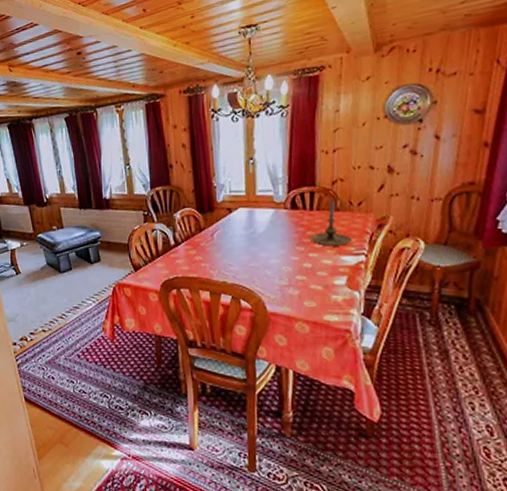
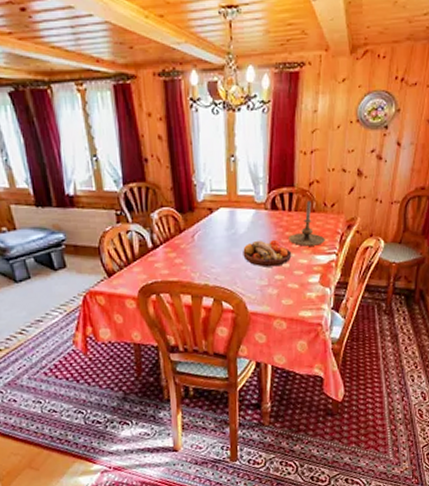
fruit bowl: none [262,239,315,267] -> present [243,239,292,267]

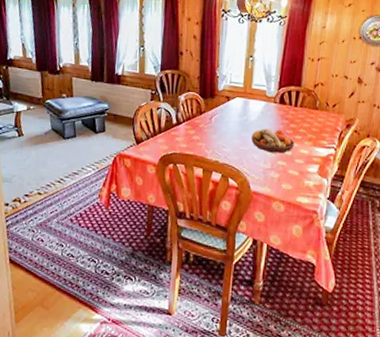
candle holder: present [288,201,326,246] -> none [293,99,326,139]

